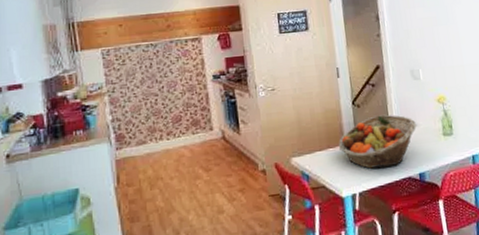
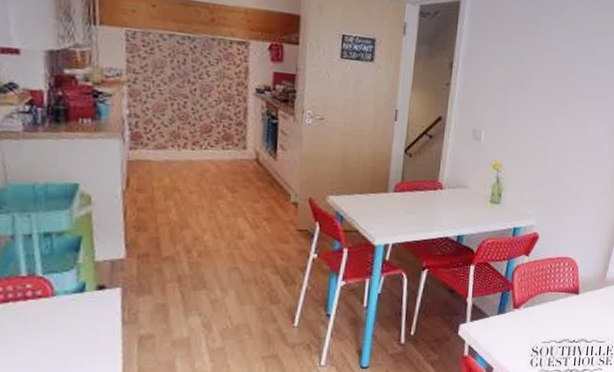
fruit basket: present [338,114,416,169] -> none [380,169,466,224]

